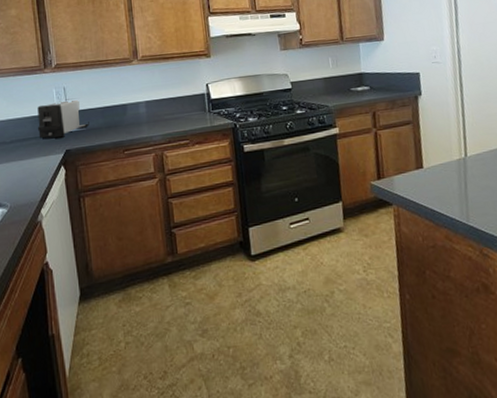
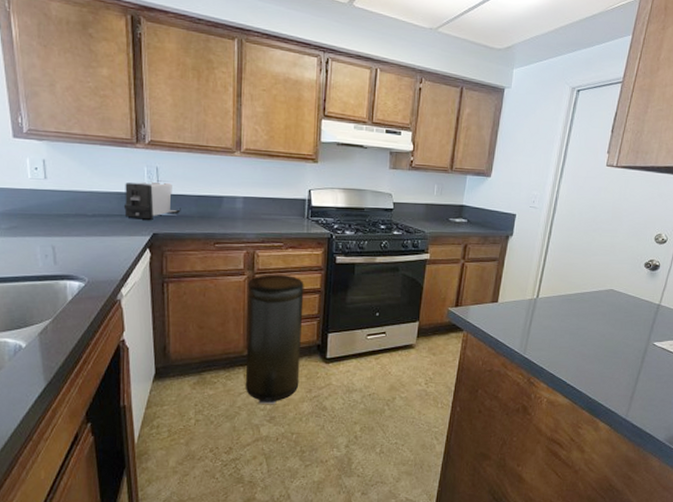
pedal bin: none [159,171,228,318] -> present [245,274,304,405]

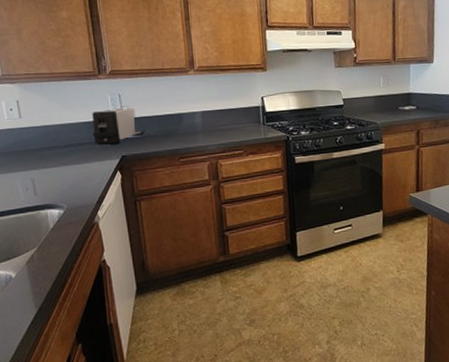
pedal bin: present [245,274,304,405] -> none [214,180,274,309]

